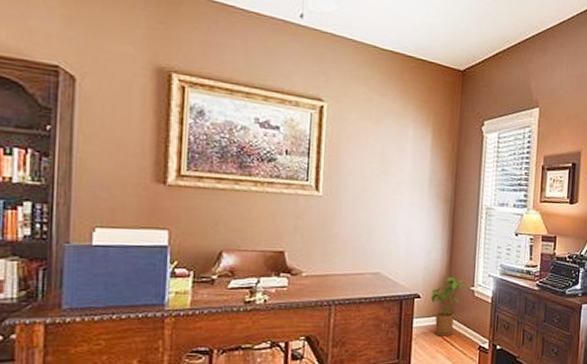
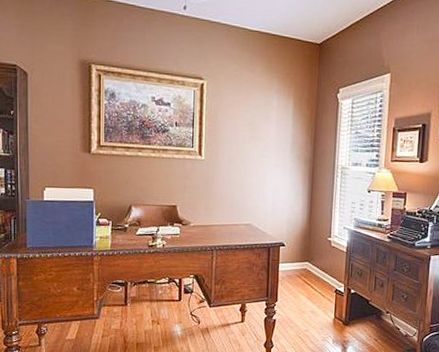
house plant: present [431,276,466,336] -> none [294,228,324,280]

